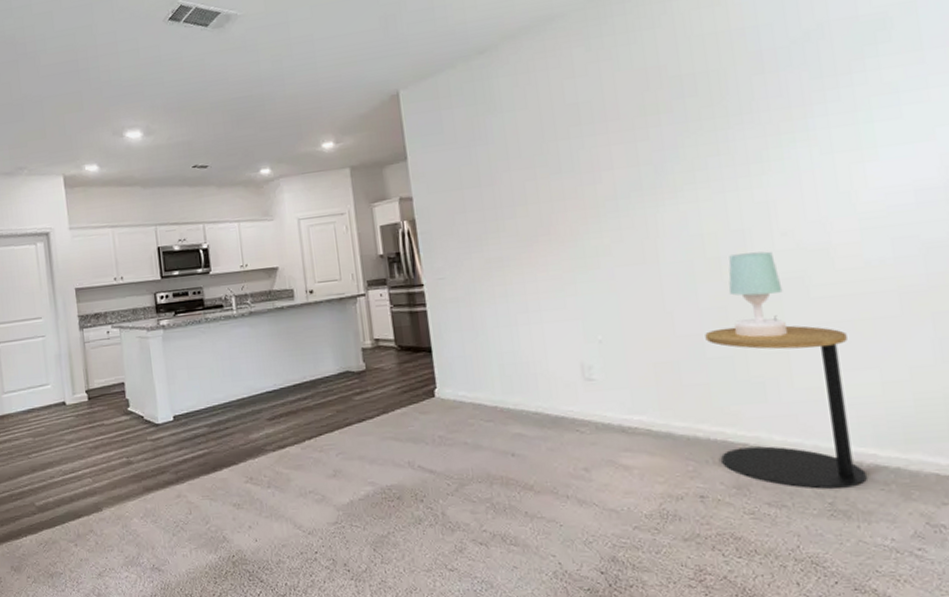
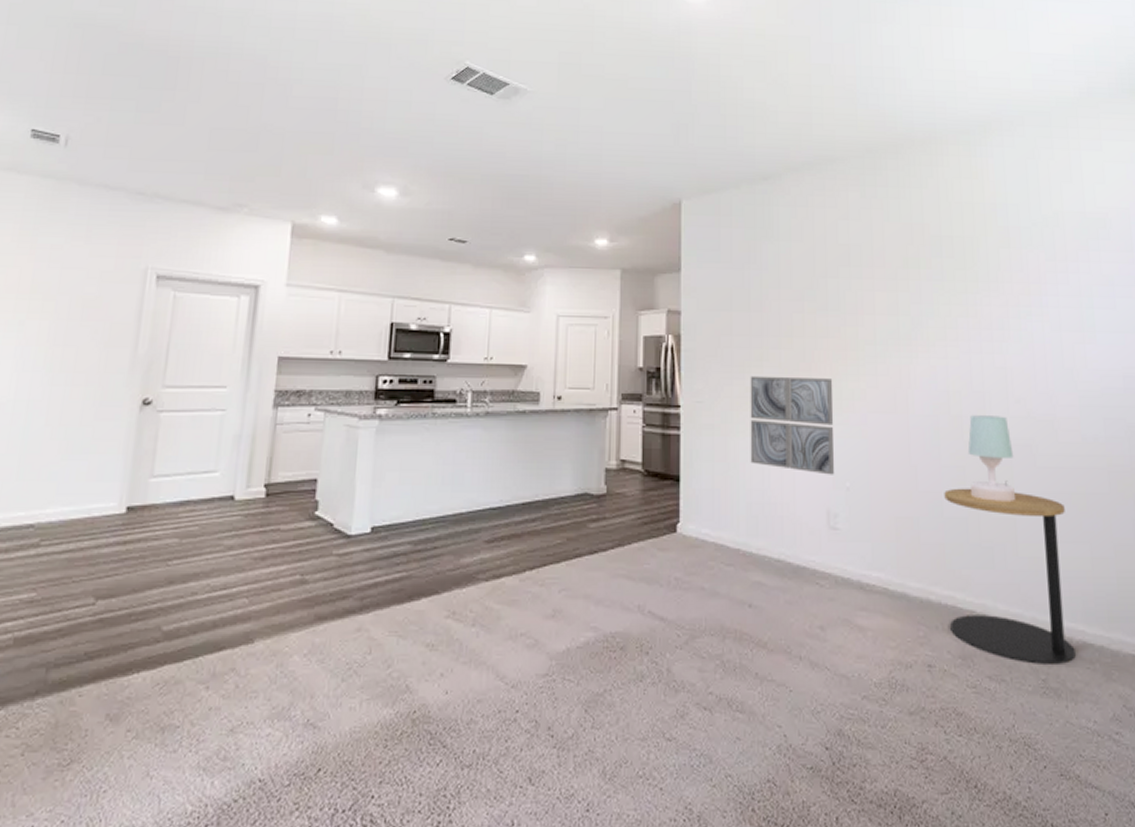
wall art: none [488,239,584,331] -> present [750,375,835,475]

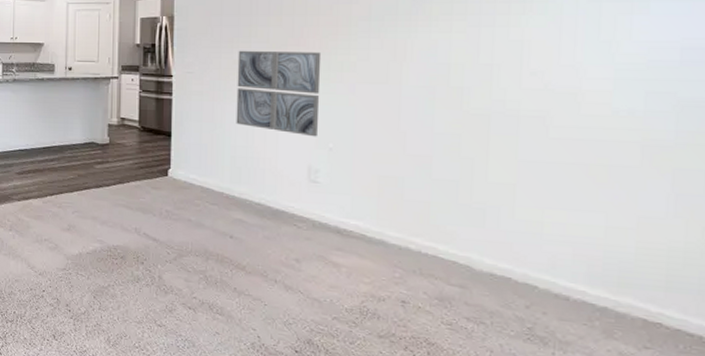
side table: present [944,488,1076,664] -> none [429,153,579,318]
table lamp: present [967,414,1015,501] -> none [465,85,521,169]

